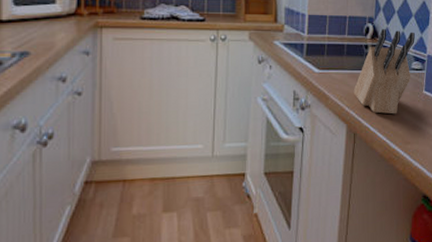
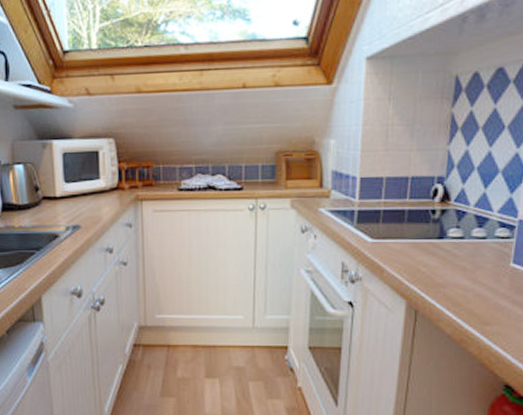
knife block: present [353,29,415,114] -> none [415,190,501,290]

